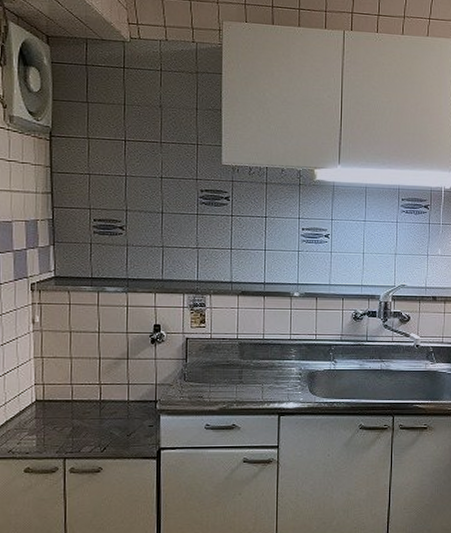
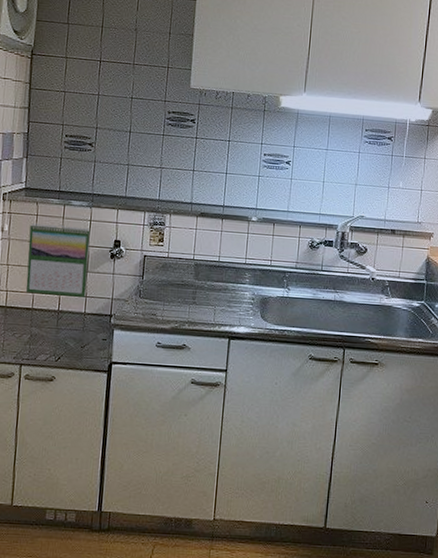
calendar: none [62,312,129,385] -> present [25,223,91,297]

